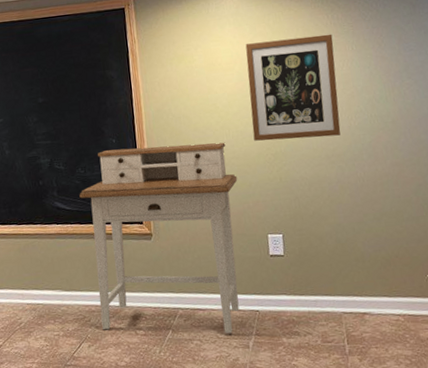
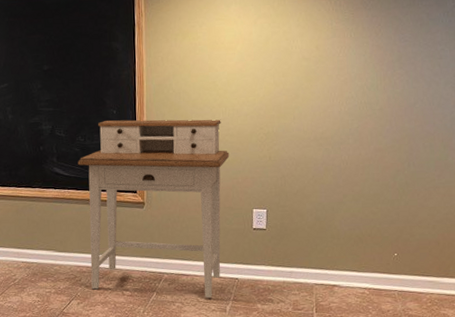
wall art: present [245,34,341,141] -> none [248,20,333,121]

